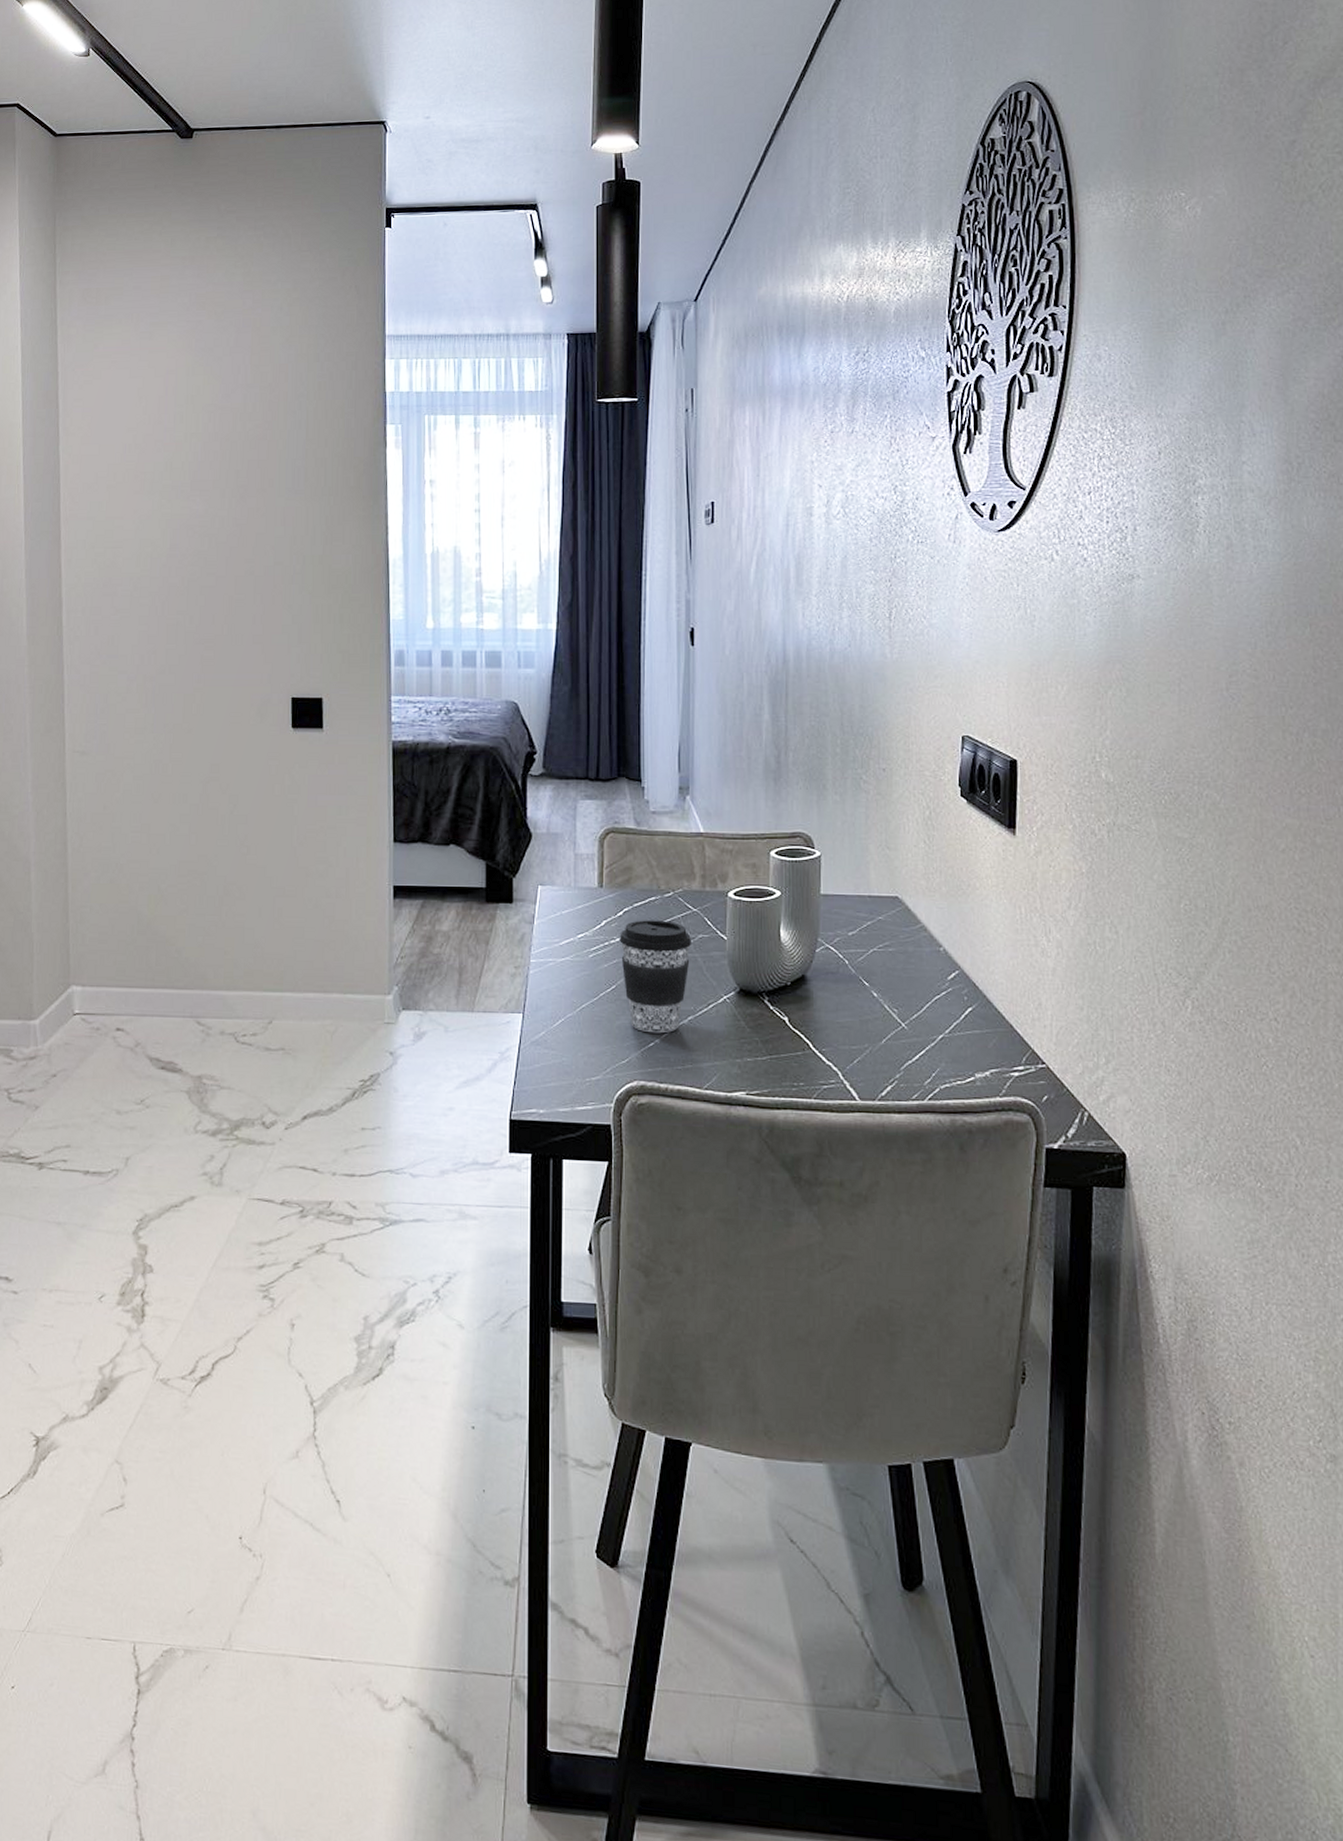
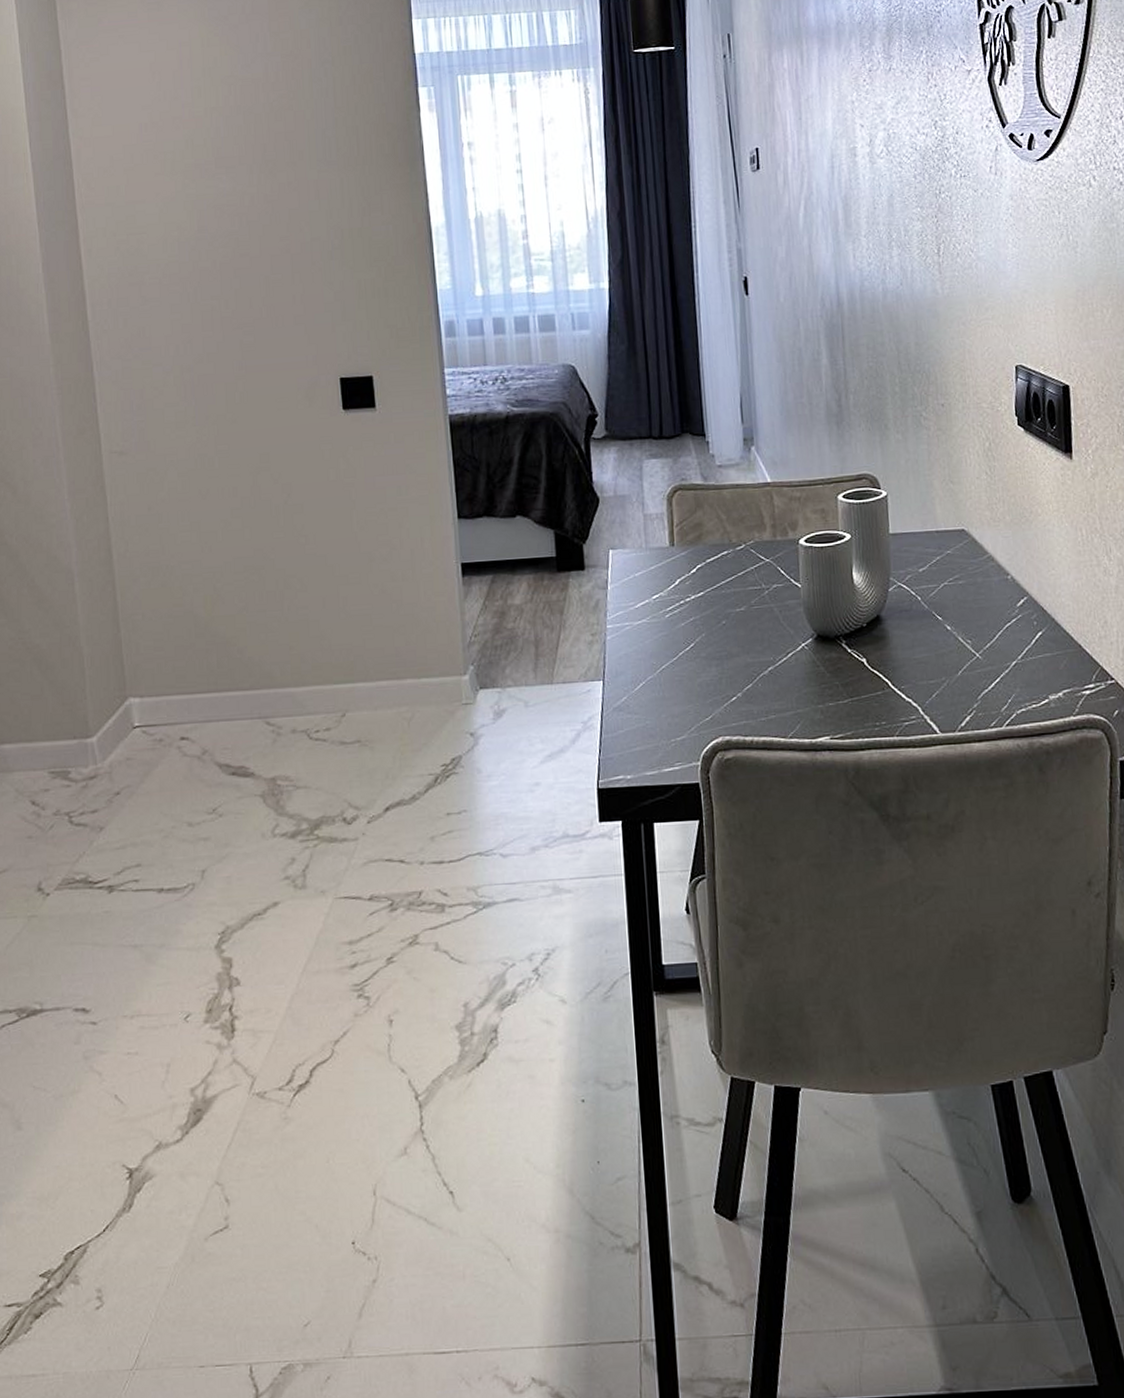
coffee cup: present [619,920,692,1034] -> none [694,573,768,688]

